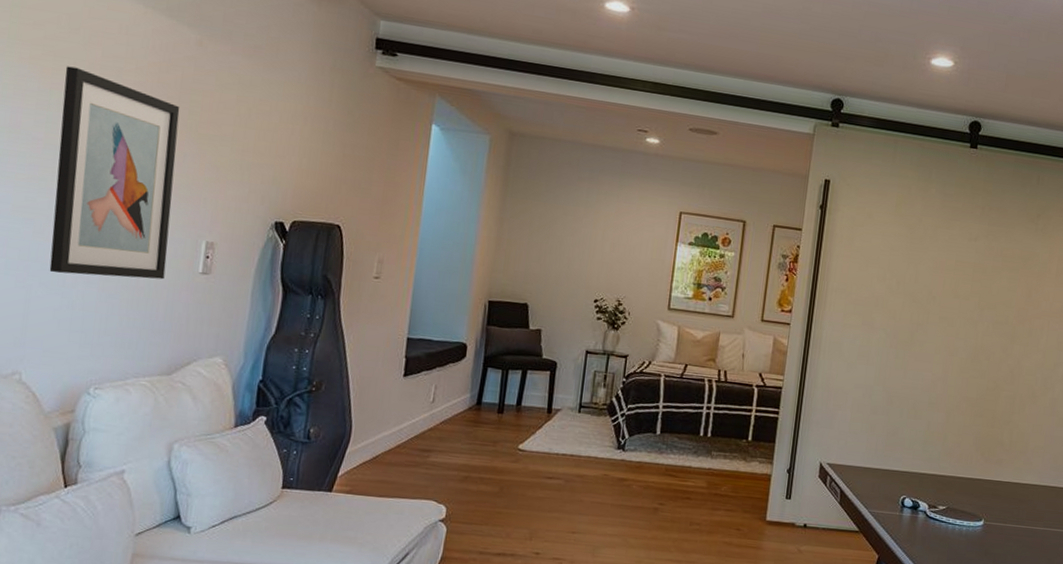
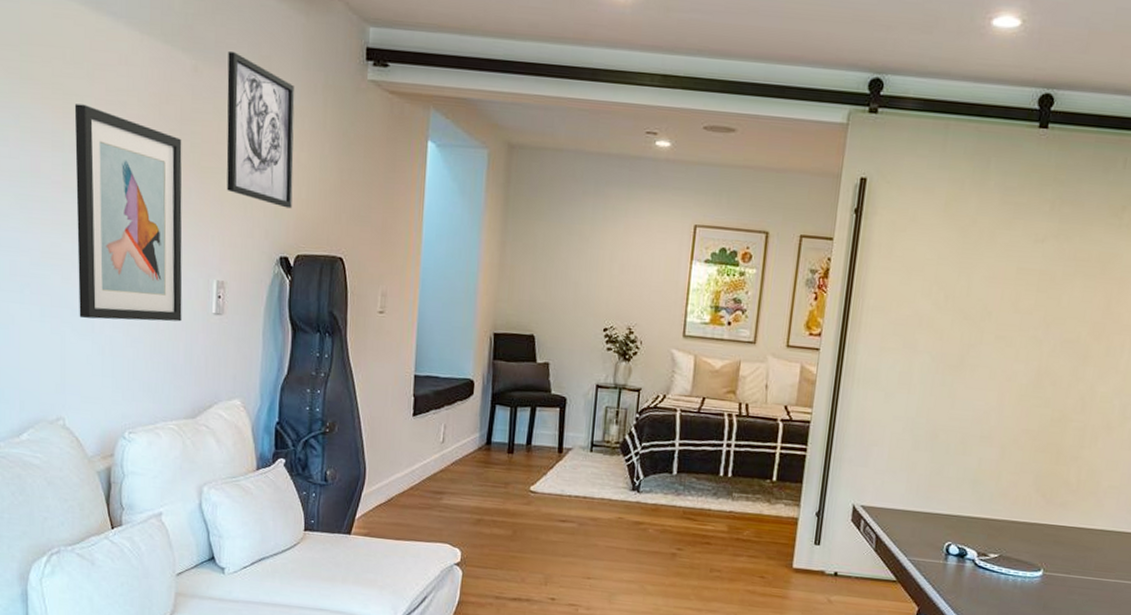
wall art: none [224,31,302,178] -> present [226,52,295,209]

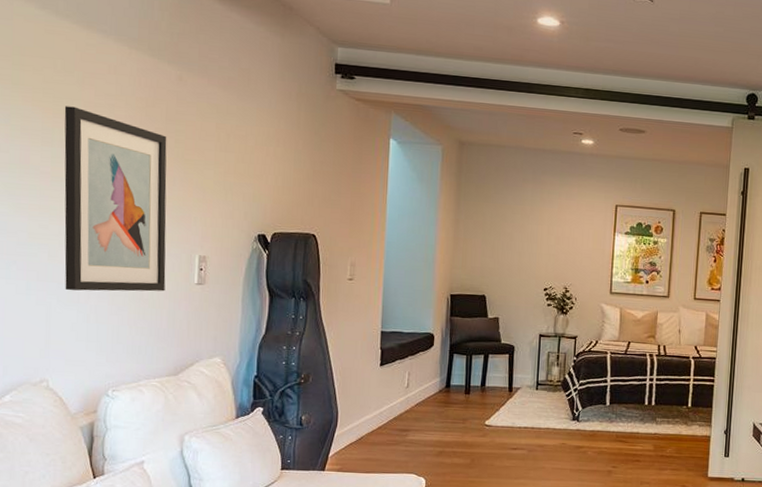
wall art: present [226,52,295,209] -> none [208,65,272,194]

